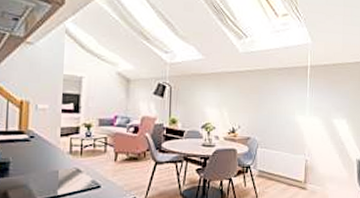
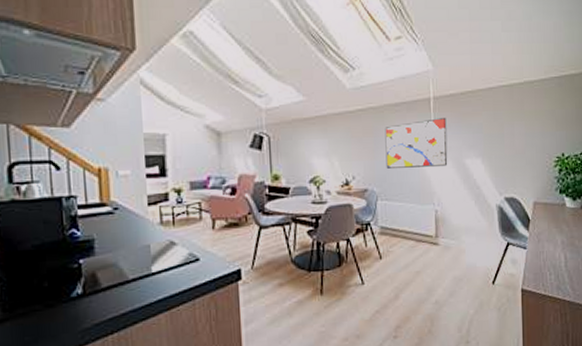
wall art: none [267,83,320,123] -> present [385,118,448,168]

